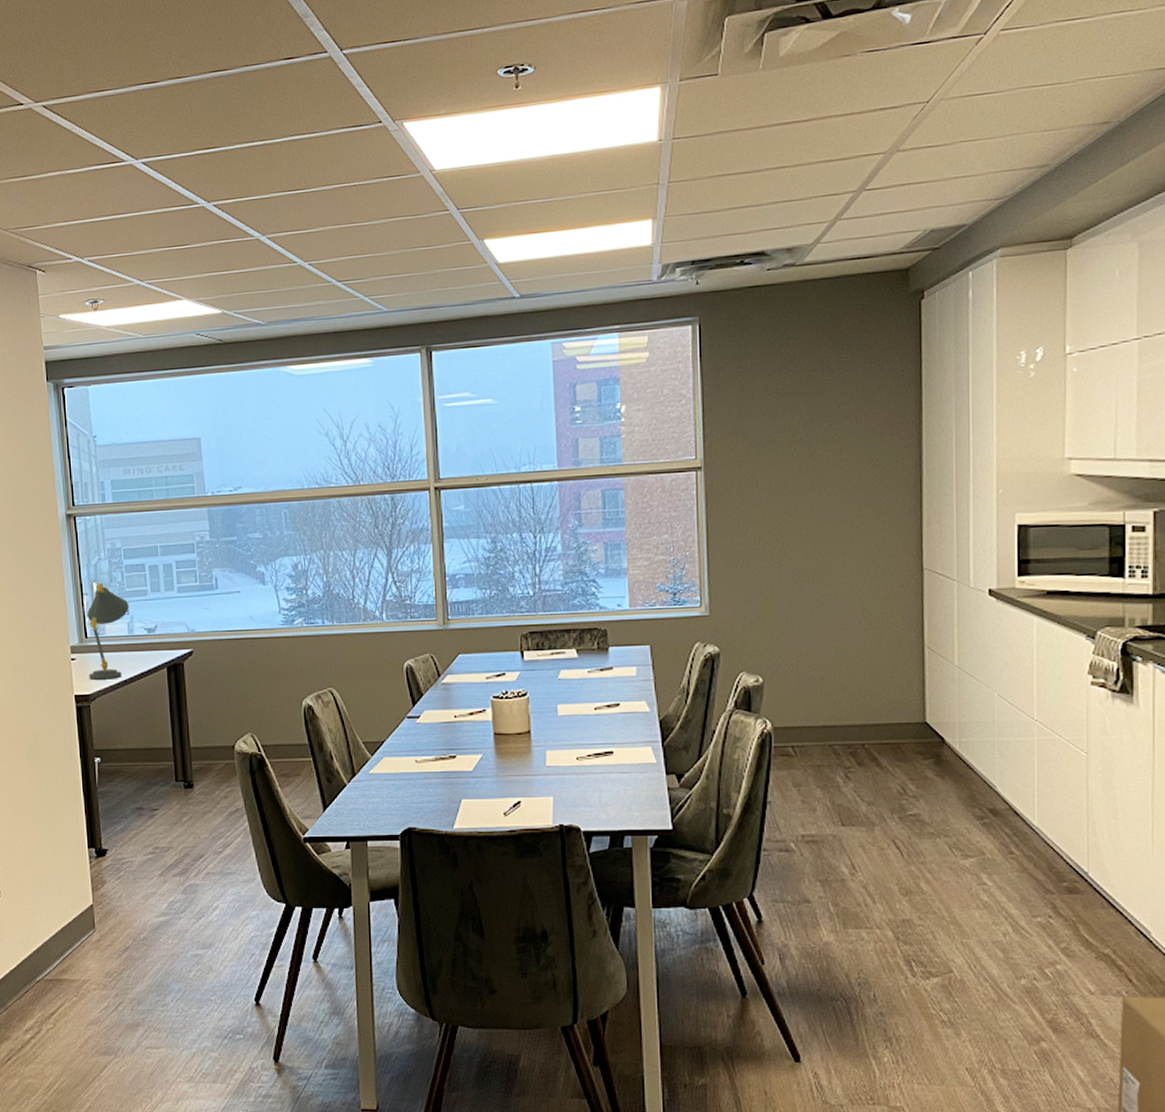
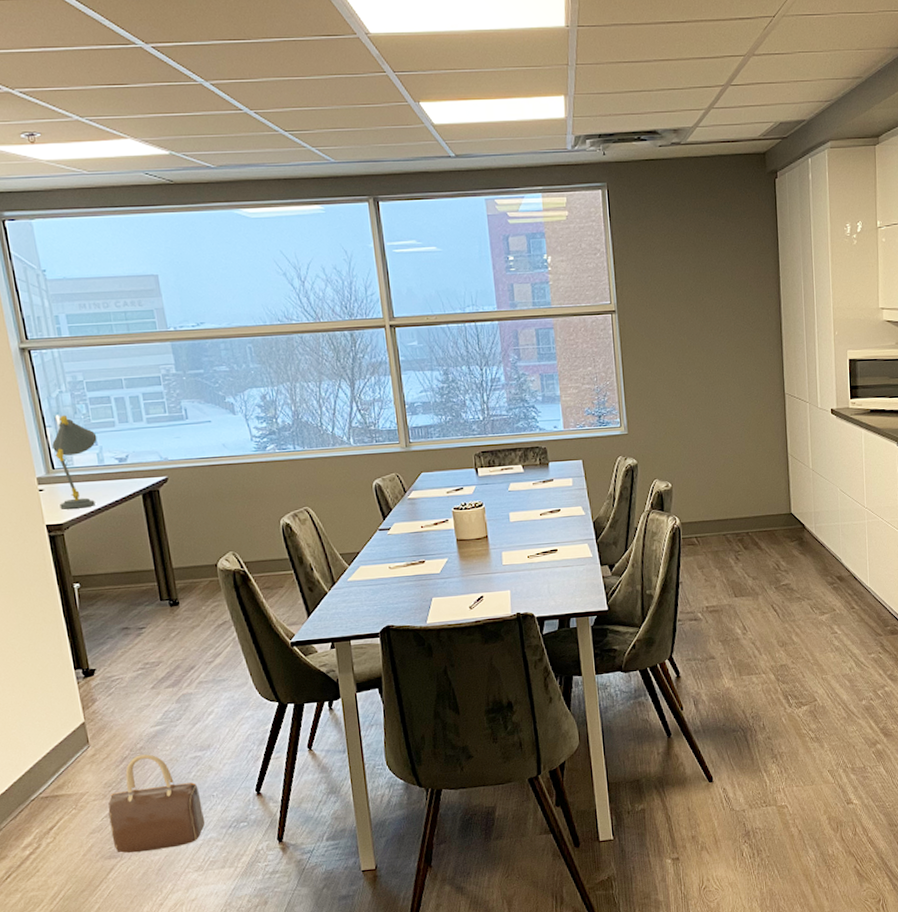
handbag: none [107,946,201,1053] -> present [108,754,206,853]

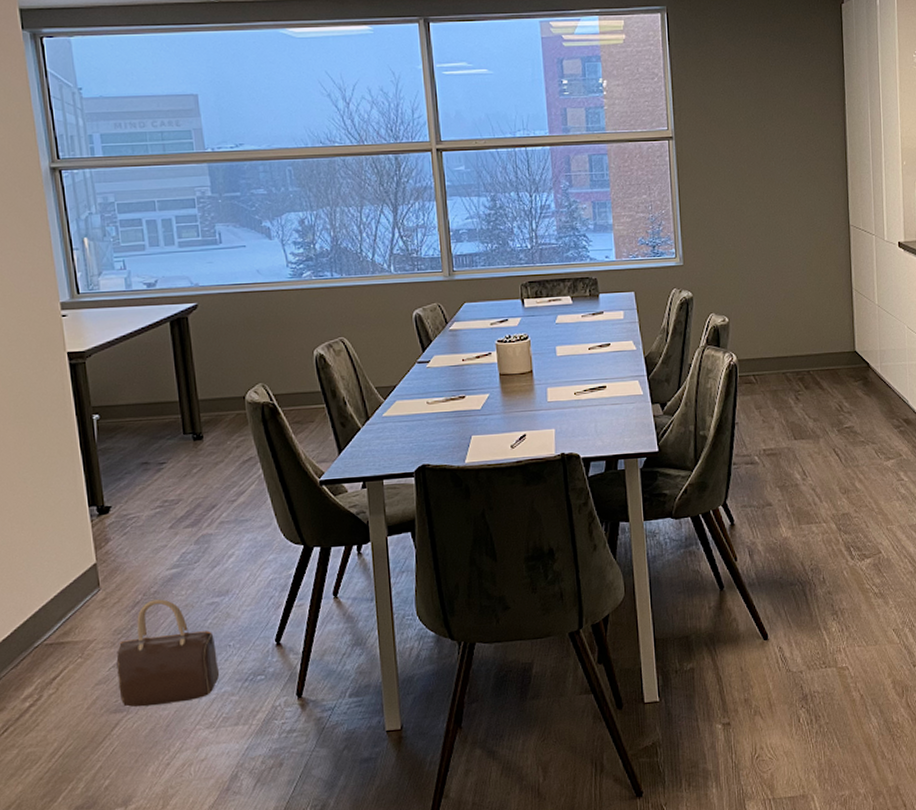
desk lamp: present [52,415,97,509] -> none [78,237,126,336]

